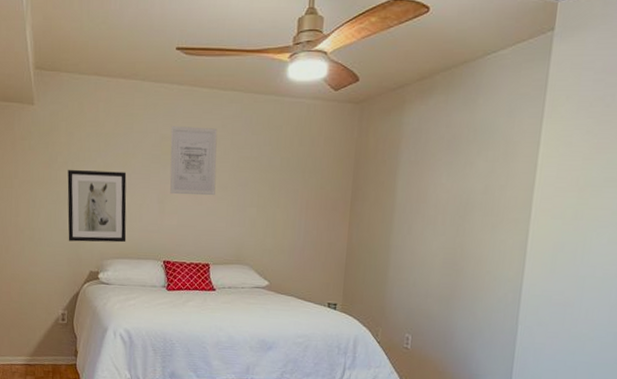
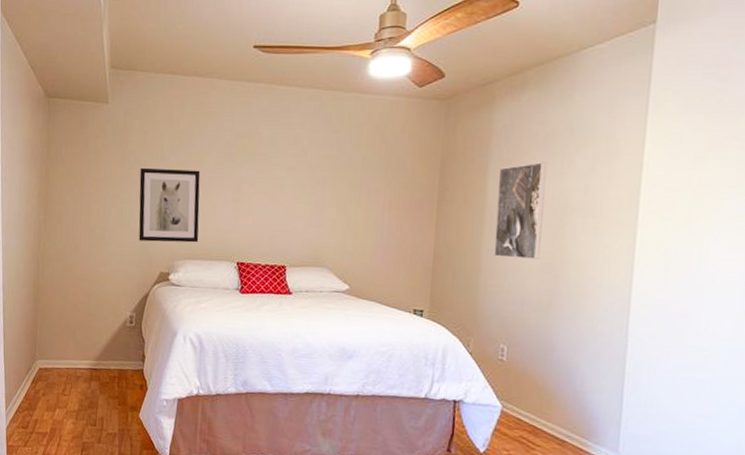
wall art: present [170,126,218,196] -> none [245,124,295,195]
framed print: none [401,164,451,255] -> present [493,162,547,259]

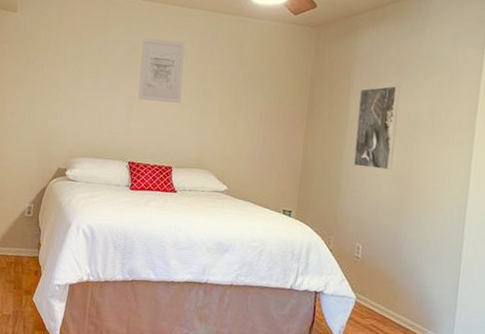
wall art: present [138,167,201,243] -> none [39,72,99,143]
wall art: none [245,124,295,195] -> present [138,38,185,104]

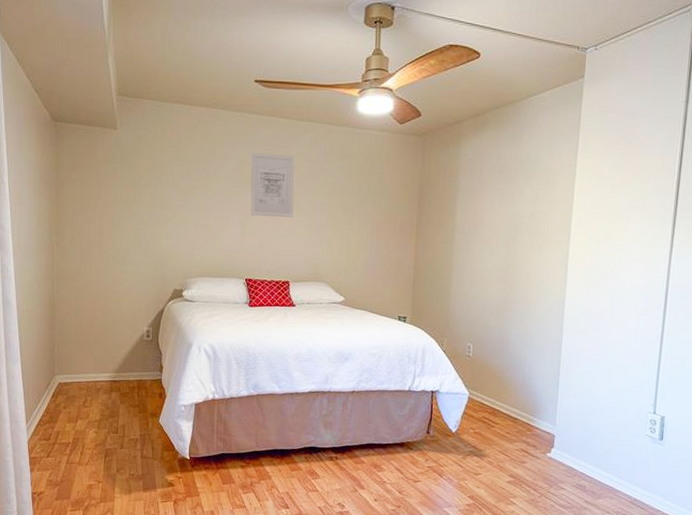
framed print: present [353,86,401,170] -> none [461,191,503,272]

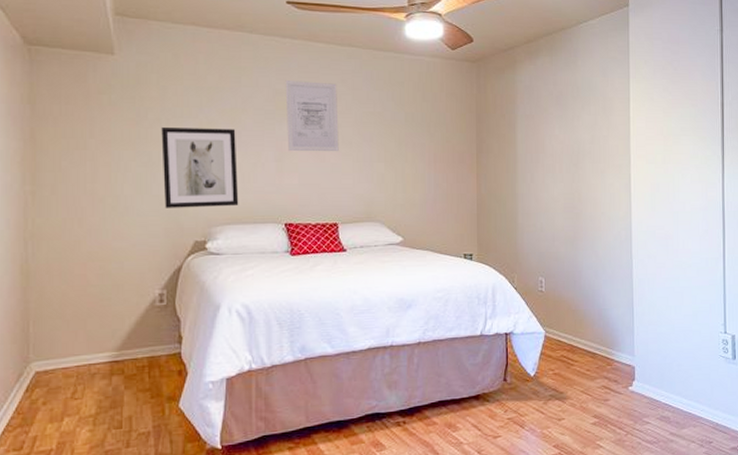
wall art: none [151,191,210,262] -> present [161,126,239,208]

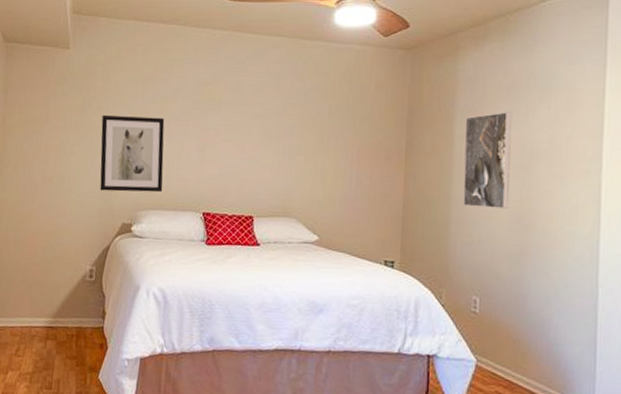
wall art: present [285,81,339,152] -> none [210,71,262,144]
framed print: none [525,117,564,200] -> present [463,112,512,209]

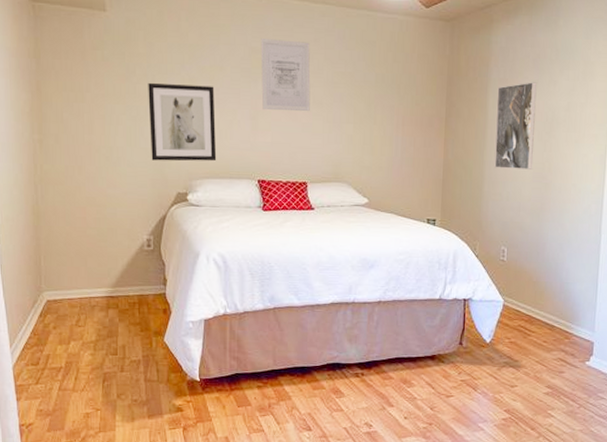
wall art: none [210,71,262,144] -> present [260,39,311,112]

